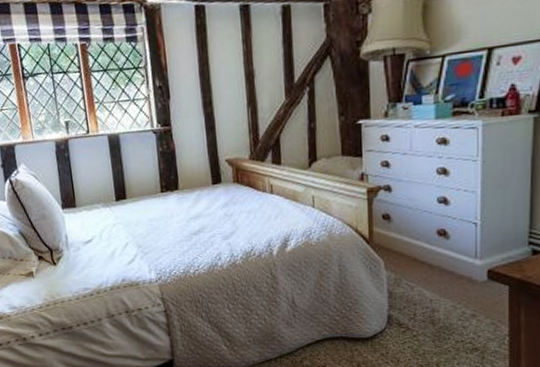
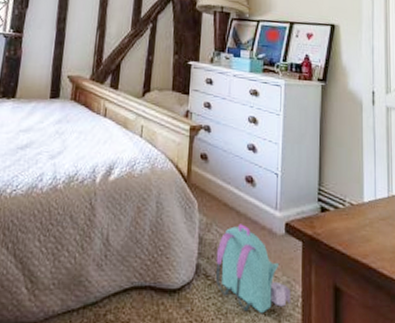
backpack: none [408,275,497,353] -> present [215,224,291,314]

